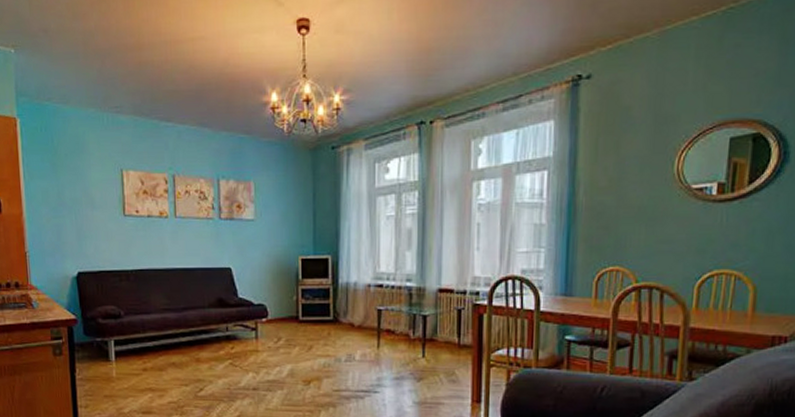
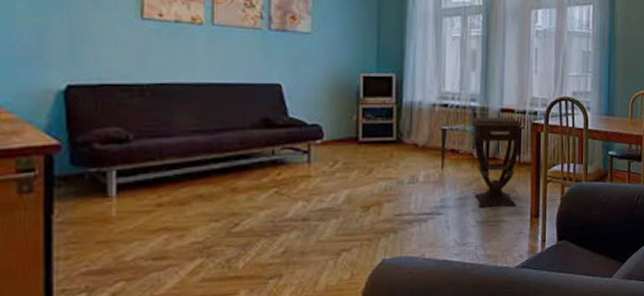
side table: none [409,298,462,390] -> present [473,118,522,208]

